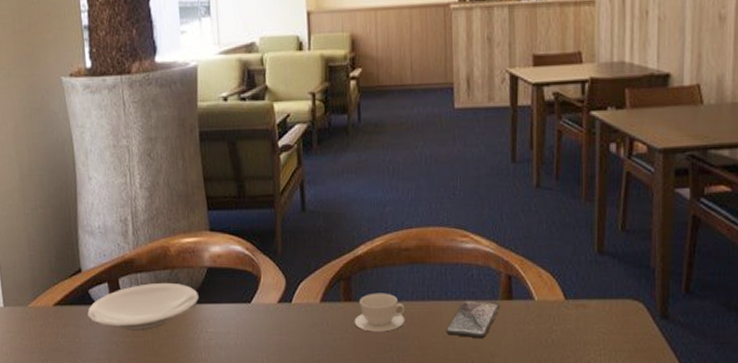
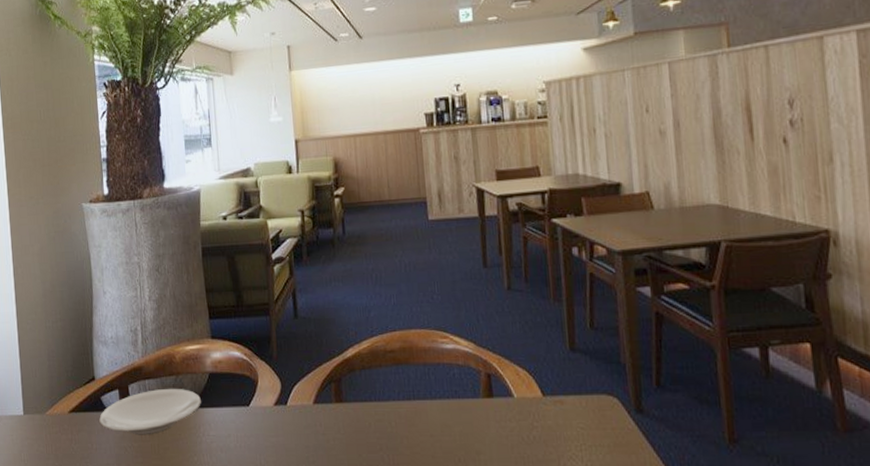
teacup: present [354,293,406,332] -> none [345,393,394,432]
smartphone: present [446,300,500,339] -> none [432,399,482,437]

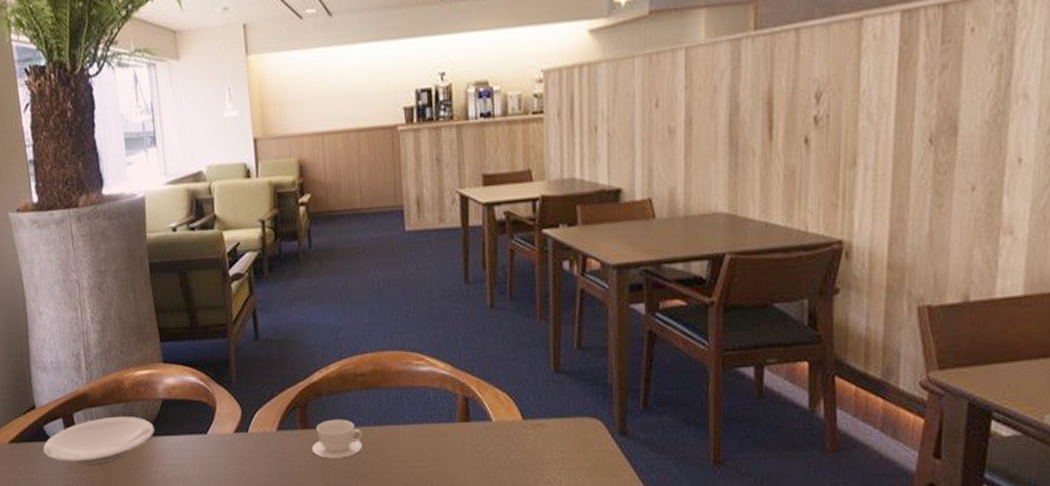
teacup: none [345,393,394,432] -> present [311,419,363,459]

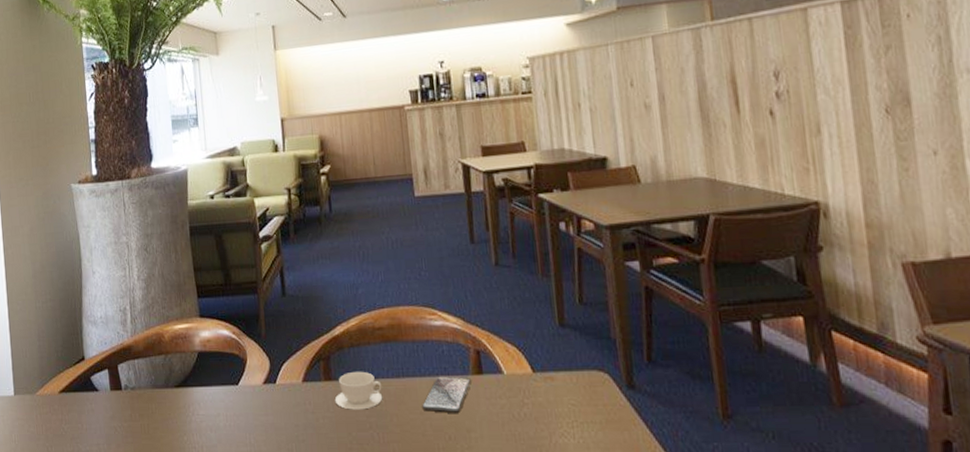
saucer: present [42,416,156,466] -> none [88,367,192,415]
smartphone: none [404,423,457,462] -> present [422,376,471,414]

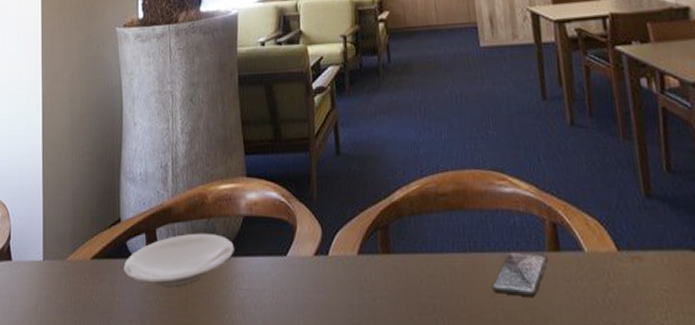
saucer: none [88,367,192,415] -> present [122,233,235,288]
teacup: present [334,371,383,410] -> none [393,243,448,289]

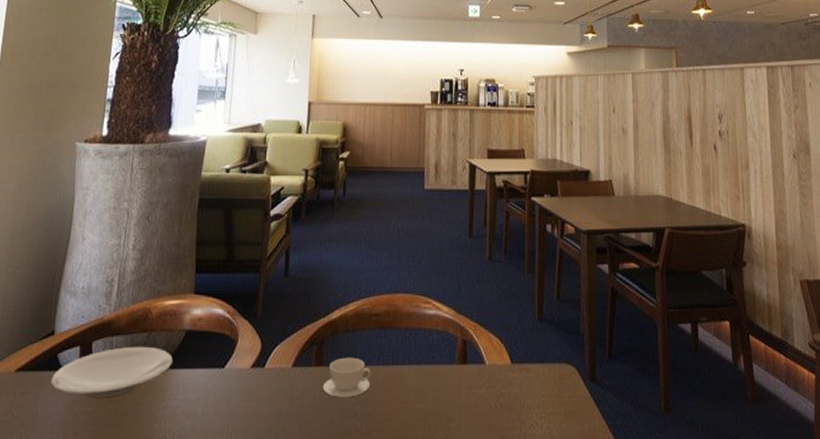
teacup: none [393,243,448,289] -> present [322,357,371,397]
smartphone: present [492,252,548,298] -> none [407,364,455,403]

